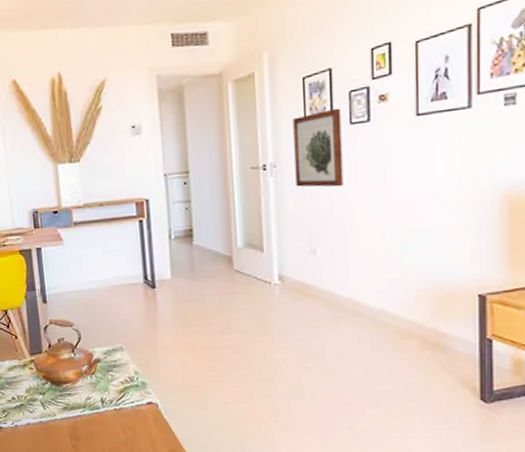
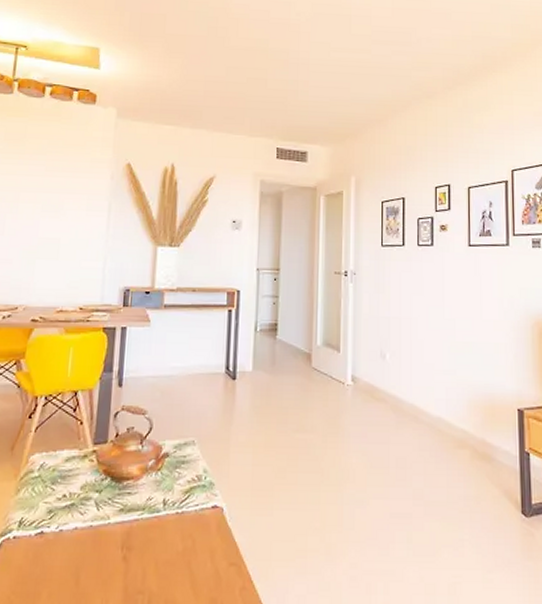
wall art: present [293,108,344,188] -> none [371,231,411,299]

